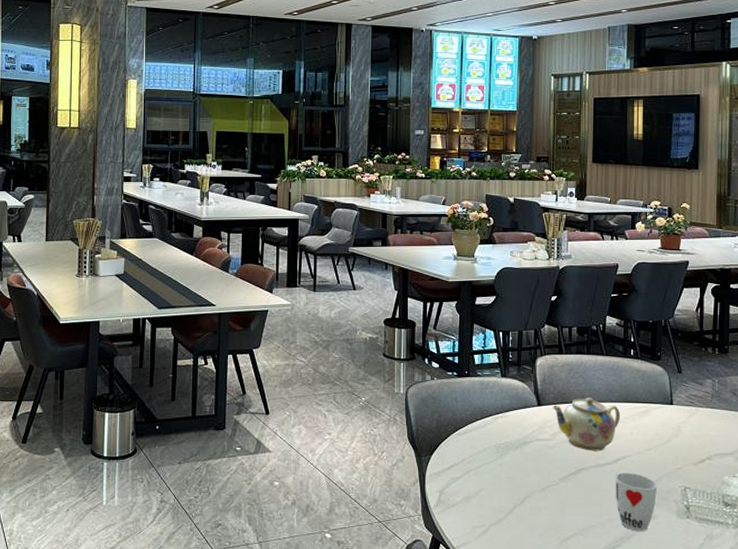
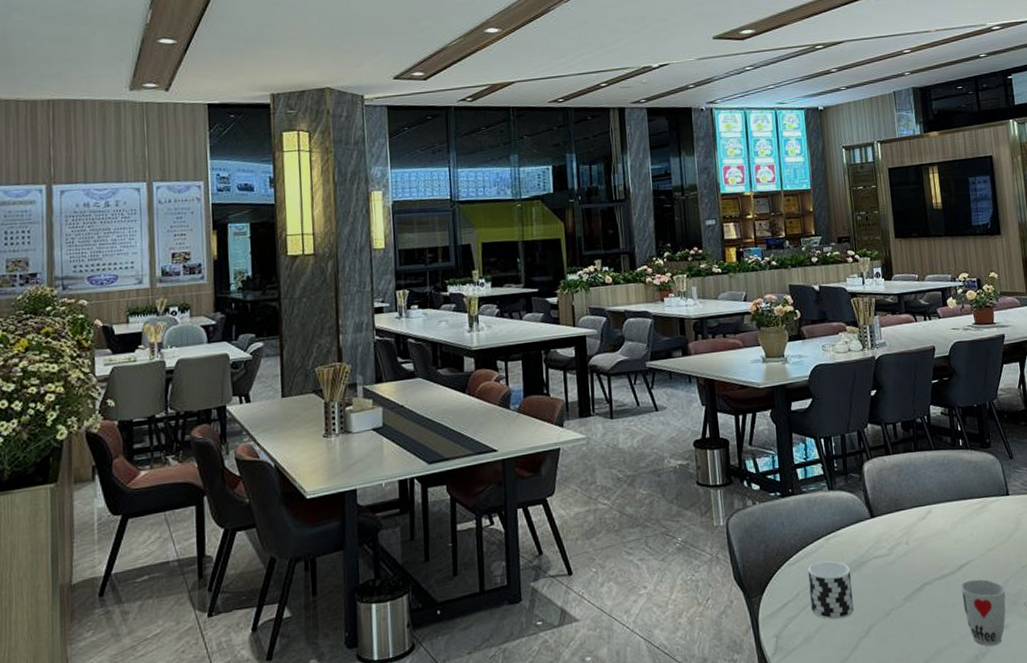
cup: none [474,436,514,487] -> present [807,561,854,620]
teapot: present [552,397,621,451] -> none [886,500,958,561]

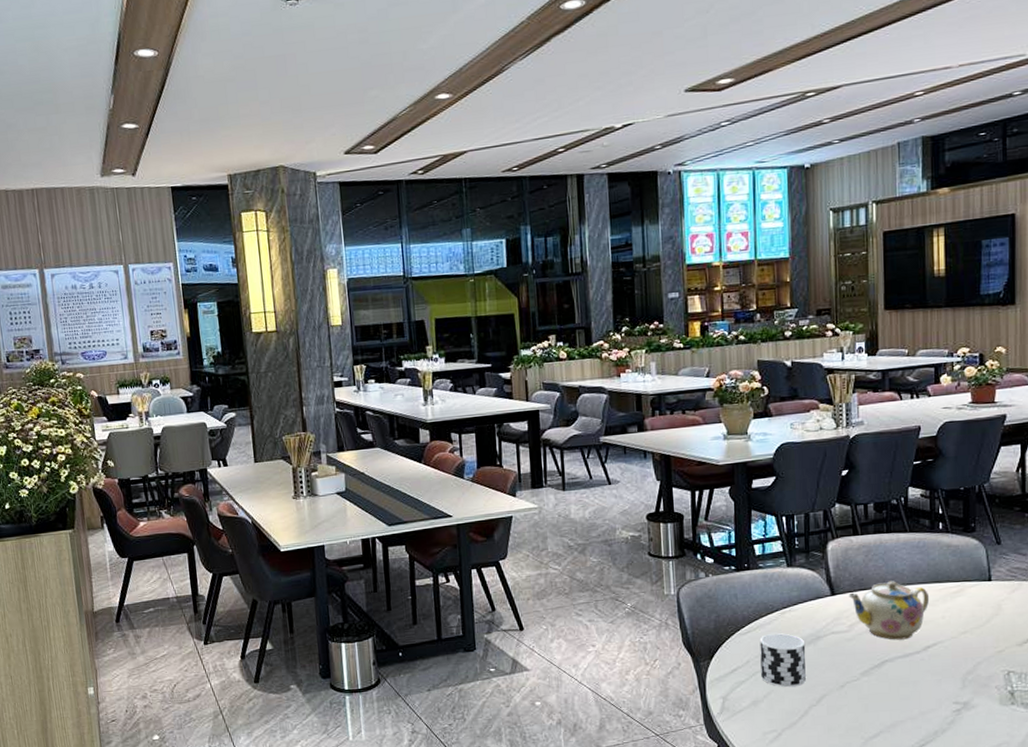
teapot: none [886,500,958,561] -> present [848,581,930,640]
cup: present [960,579,1006,646] -> none [925,660,976,723]

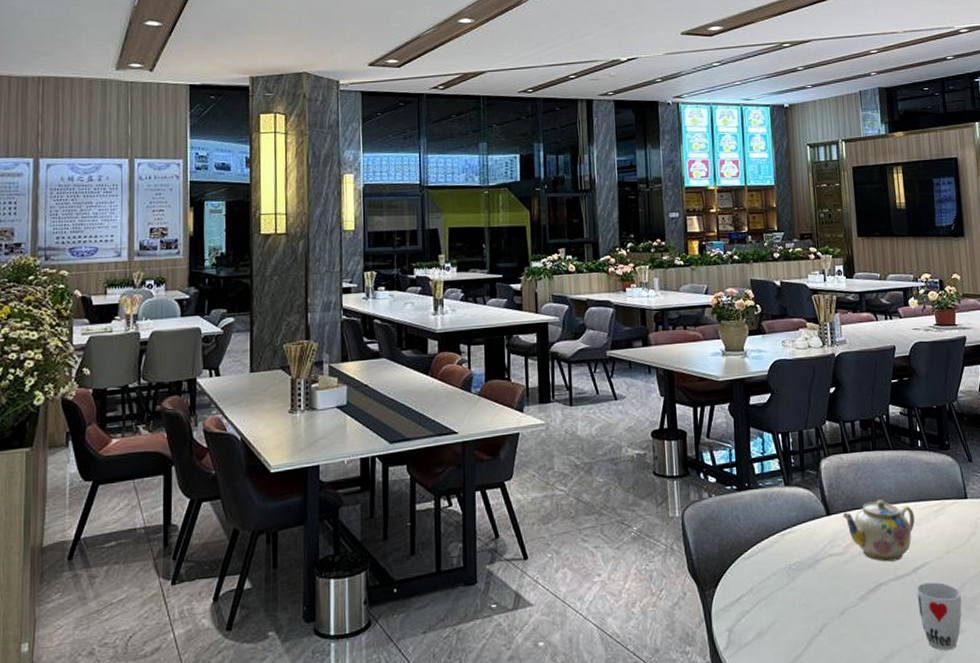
cup: present [759,633,806,688] -> none [762,557,808,617]
cup: none [925,660,976,723] -> present [916,582,962,650]

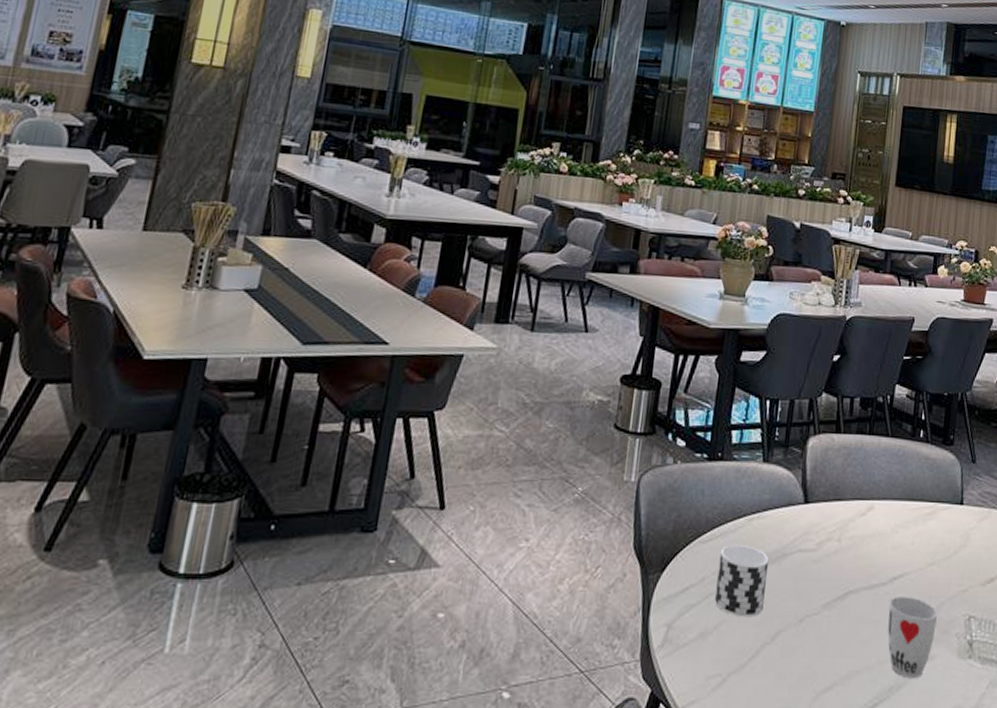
cup: none [762,557,808,617] -> present [715,545,769,618]
teapot: present [842,499,915,562] -> none [821,493,903,567]

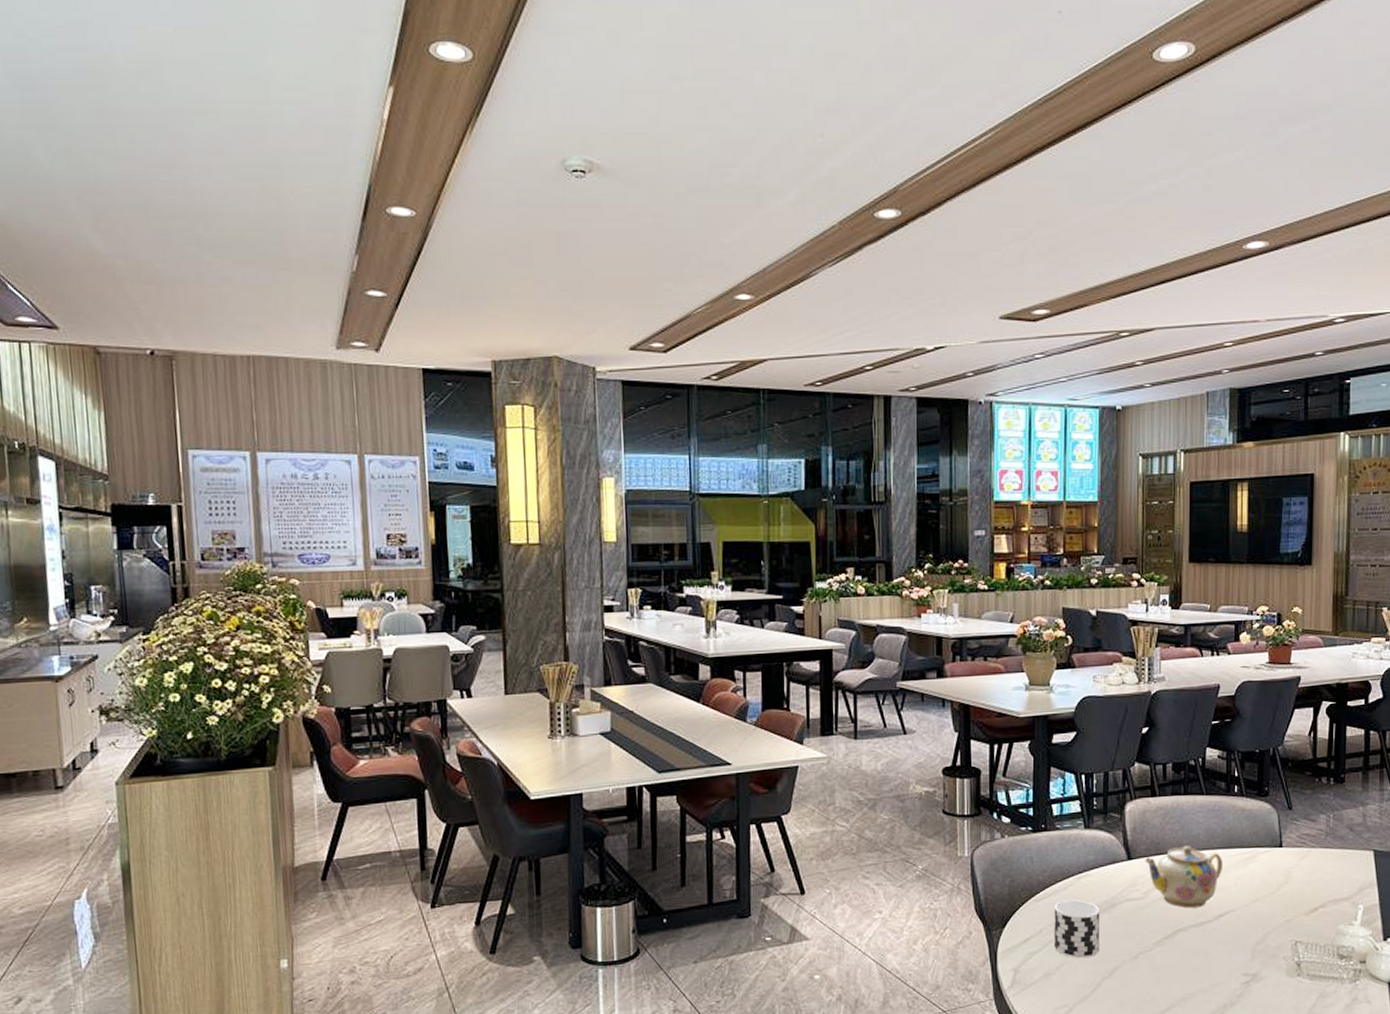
teapot: none [821,493,903,567] -> present [1144,845,1223,908]
cup: present [887,596,938,678] -> none [1217,929,1265,996]

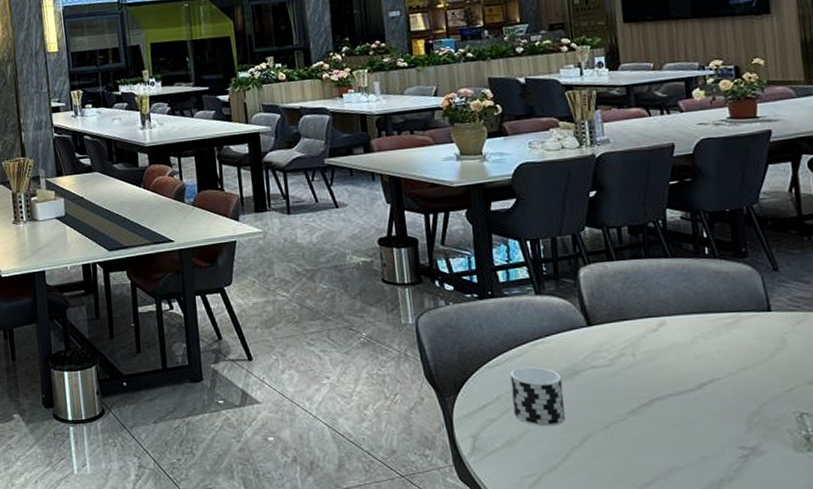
teapot: present [1144,845,1223,908] -> none [607,310,701,376]

